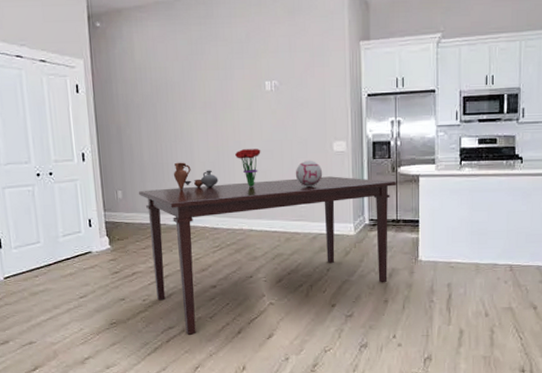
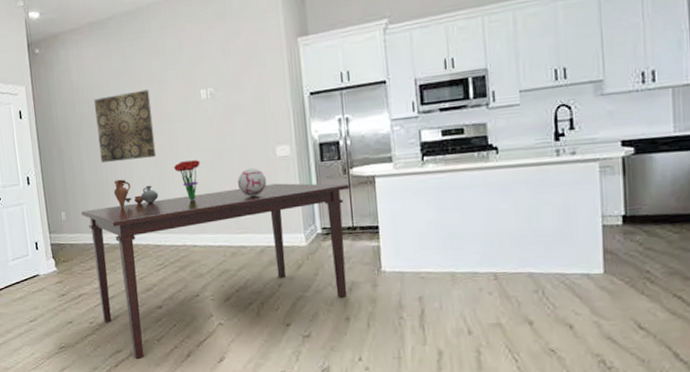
wall art: none [157,76,219,144] -> present [94,89,157,162]

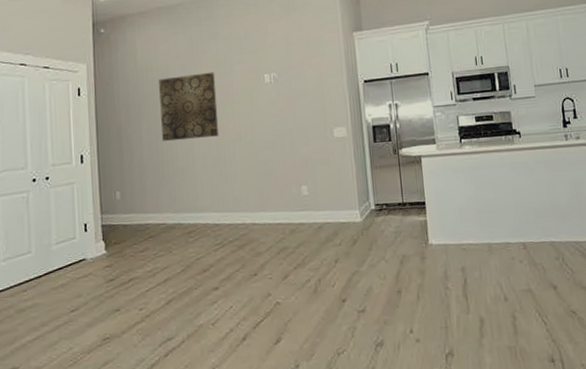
dining table: present [80,183,349,359] -> none [137,162,399,346]
pottery: present [113,179,159,208] -> none [173,158,220,187]
bouquet: present [174,160,200,200] -> none [236,140,262,179]
decorative ball: present [237,167,267,198] -> none [297,147,325,176]

